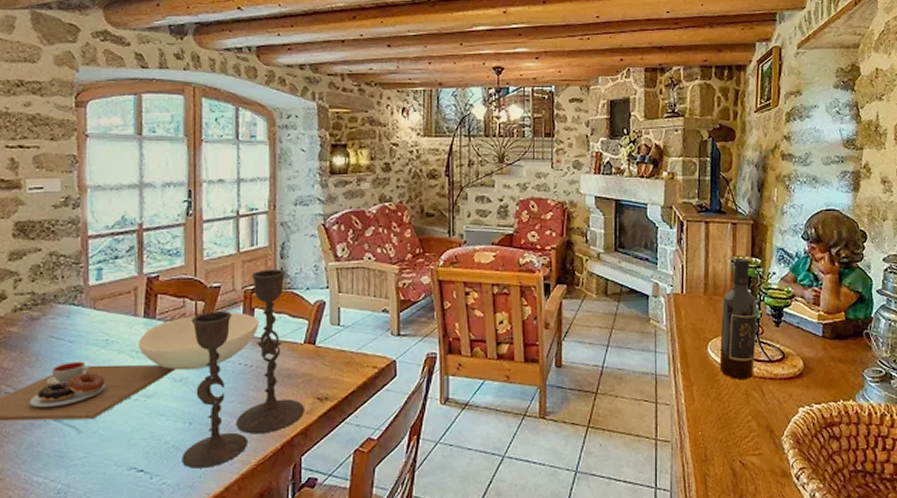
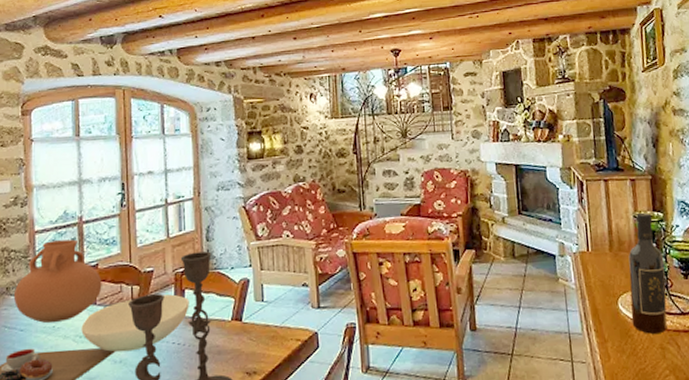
vase: none [62,247,163,335] -> present [13,239,102,323]

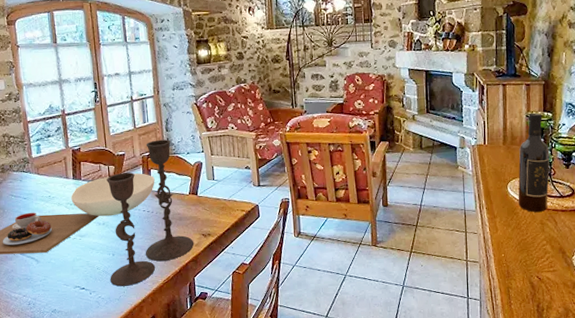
vase: present [13,239,102,323] -> none [16,128,85,193]

